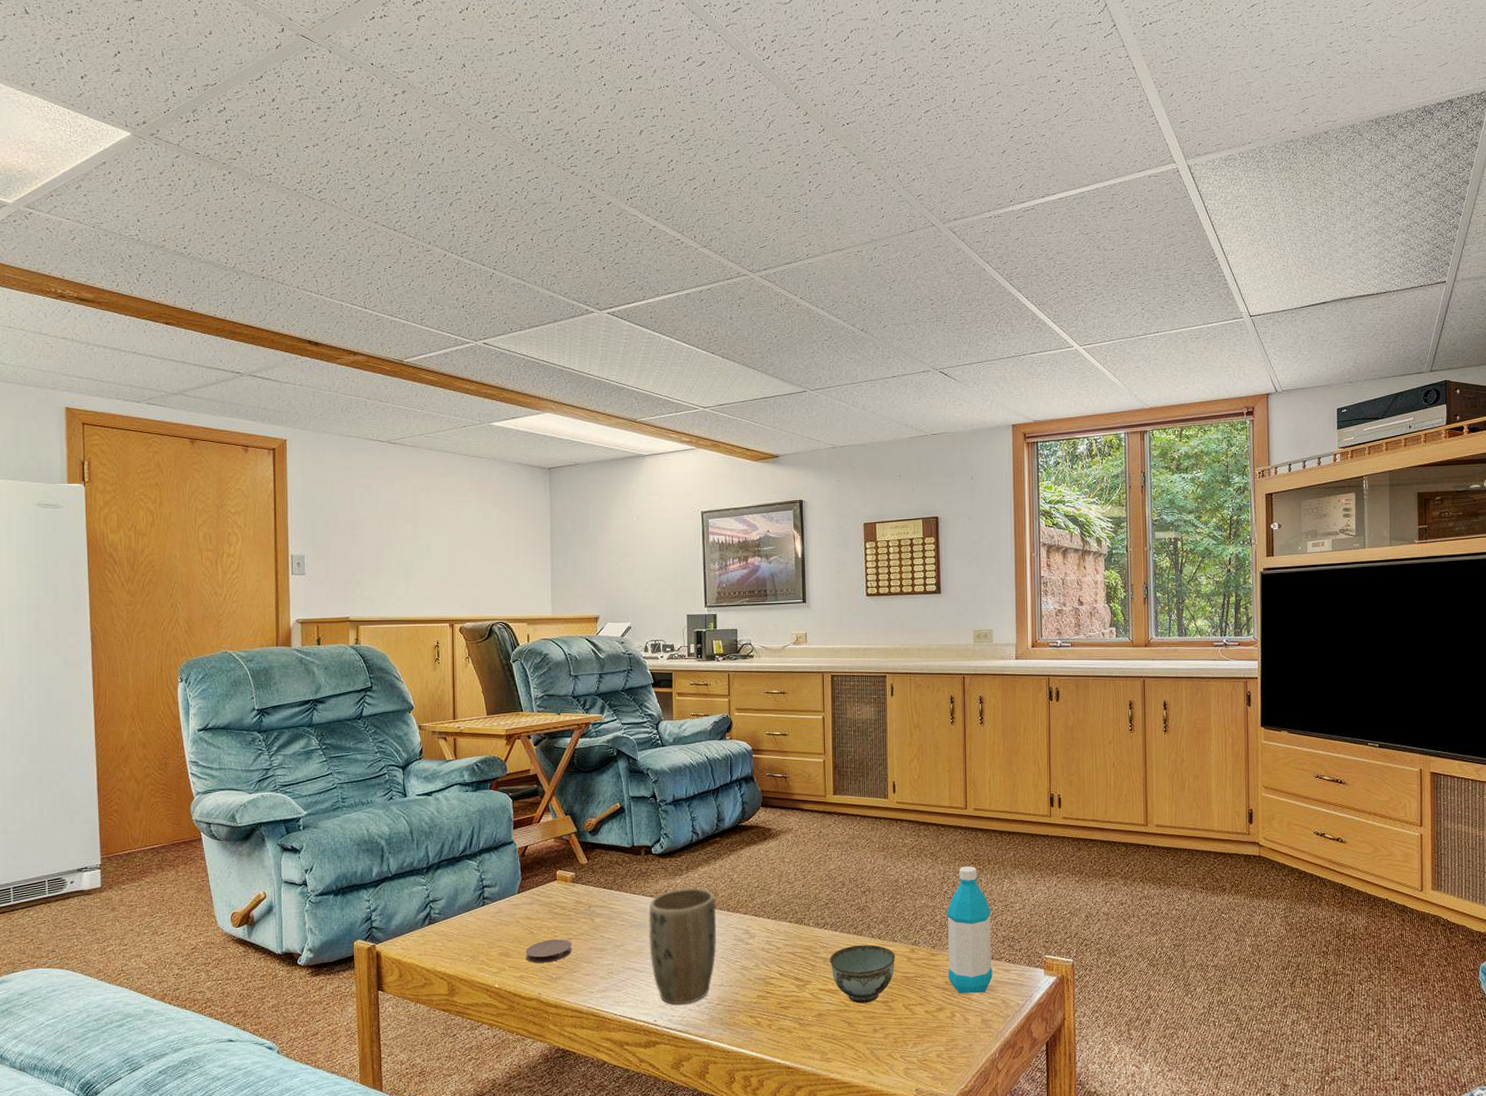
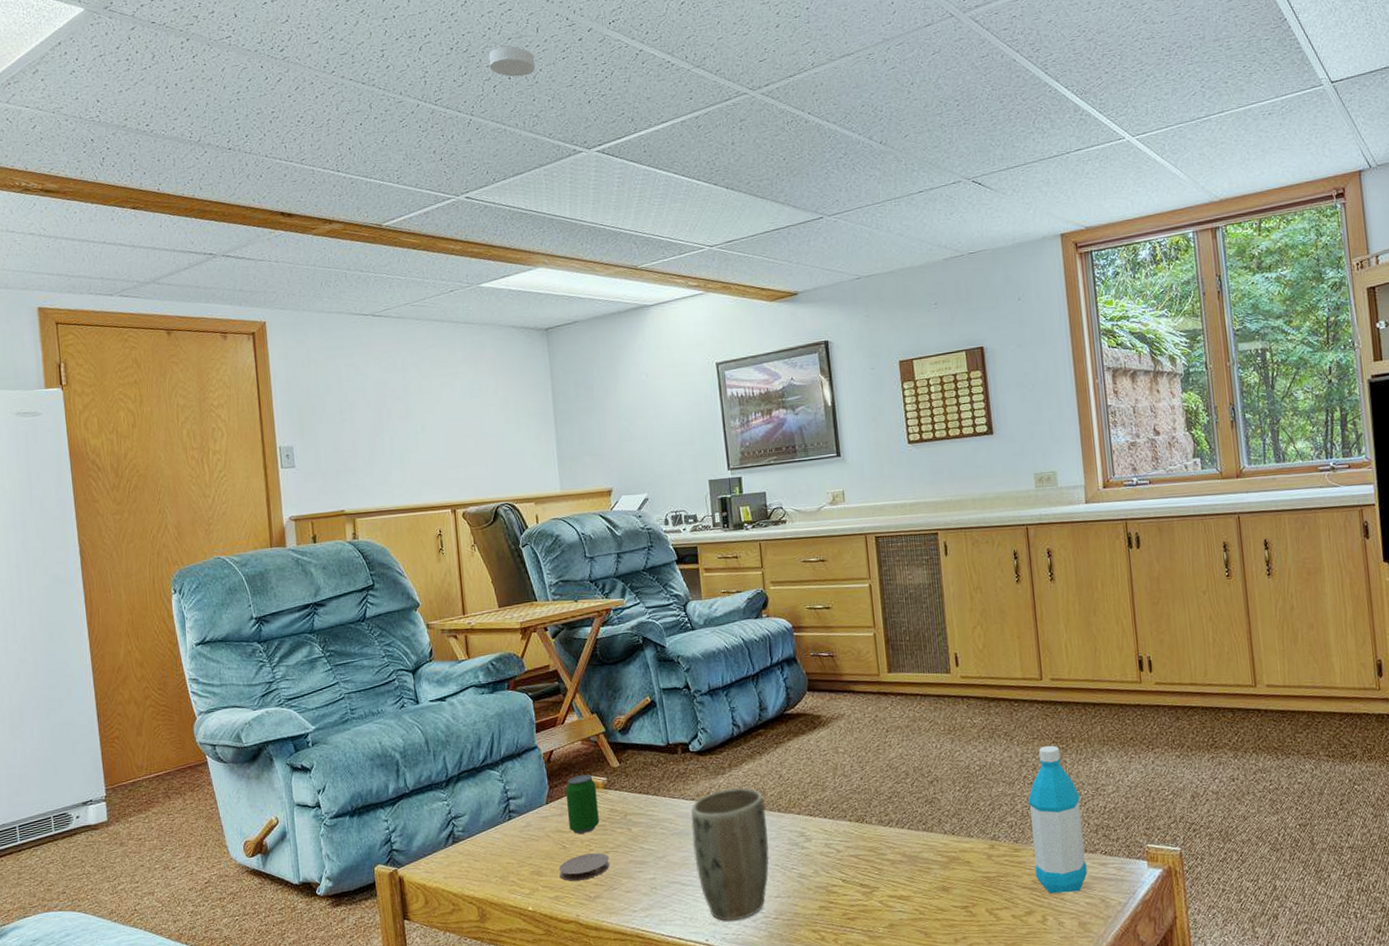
smoke detector: none [514,209,556,239] -> present [488,44,535,77]
beverage can: none [536,868,565,921] -> present [565,774,599,834]
bowl: present [830,944,896,1004] -> none [898,842,974,910]

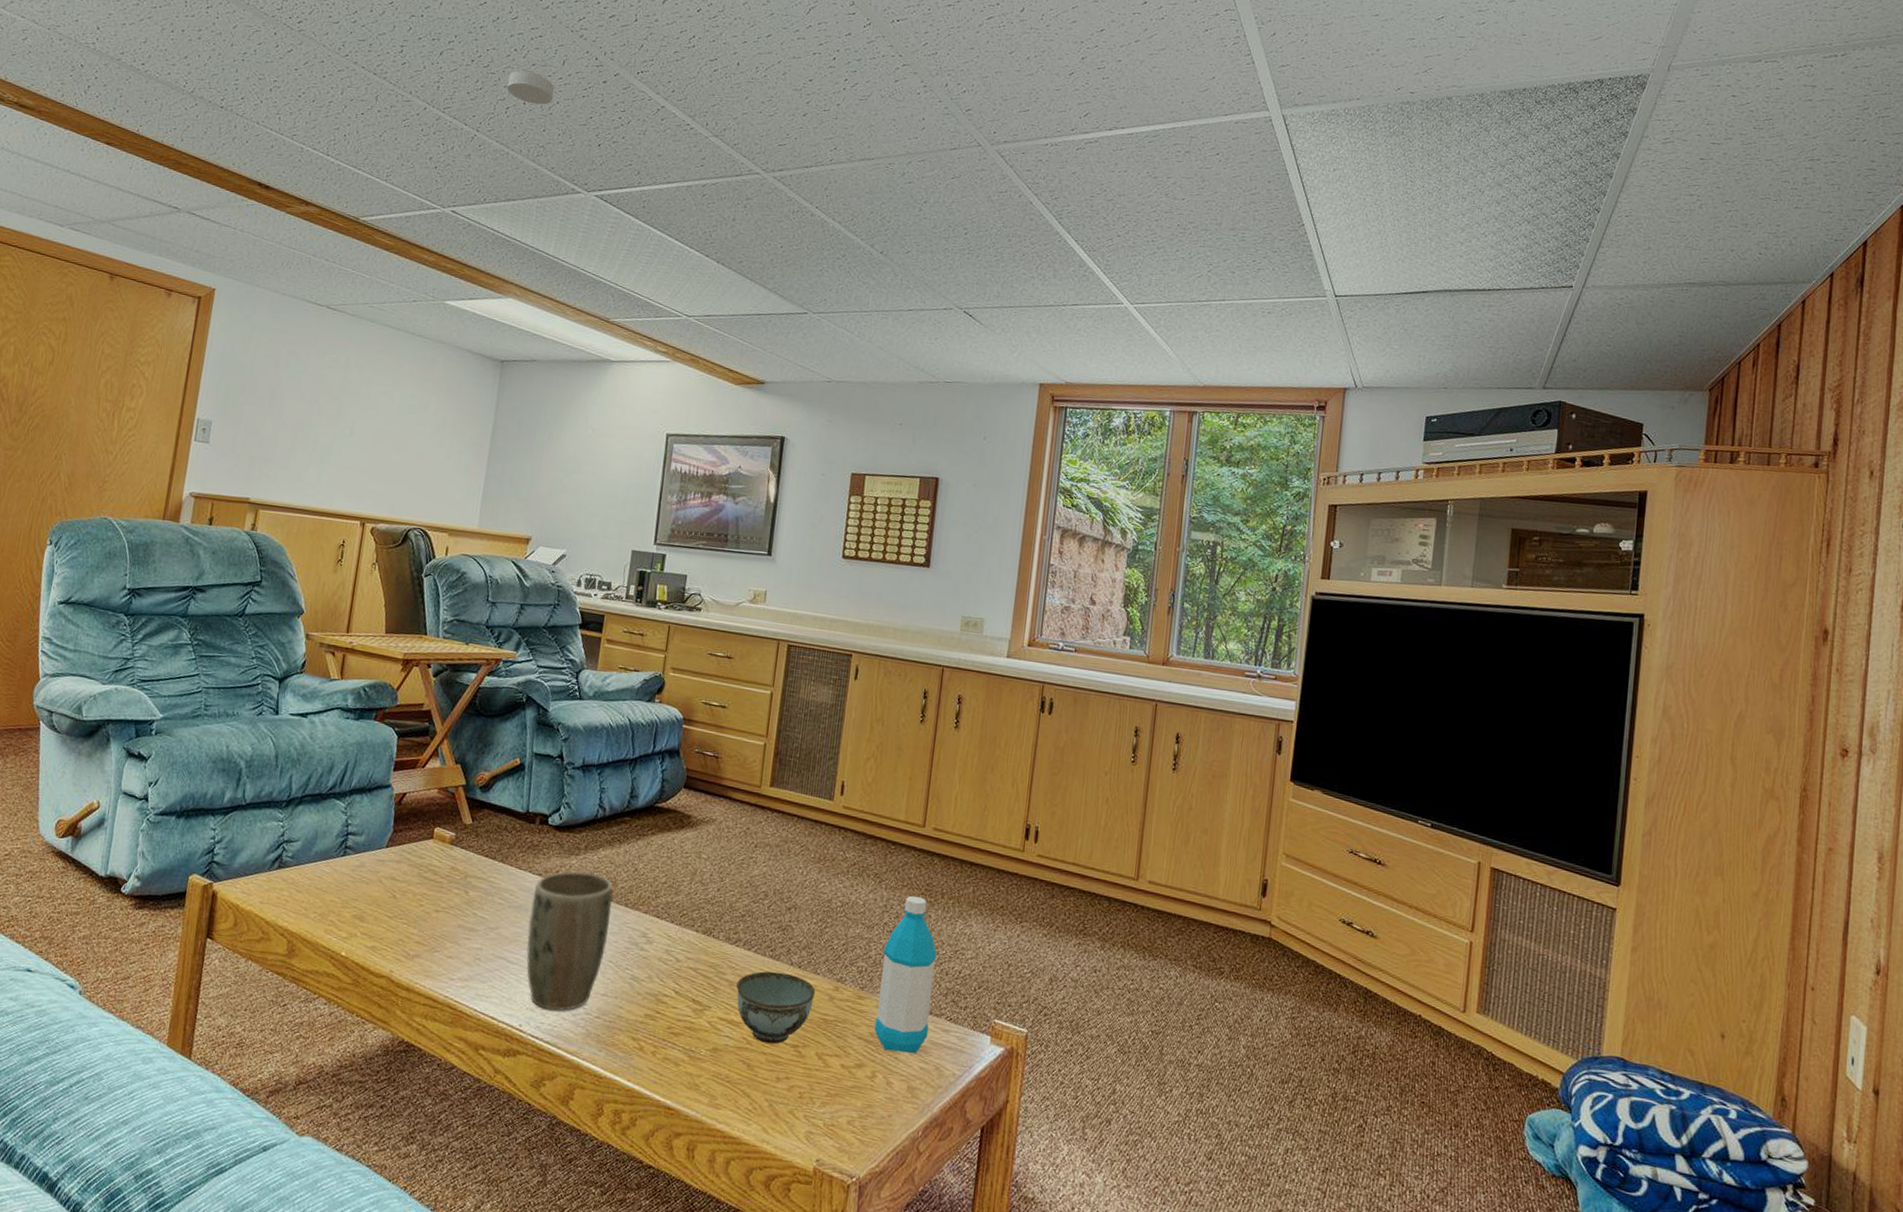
coaster: present [559,853,610,881] -> none [382,908,439,936]
beverage can: present [565,774,599,834] -> none [404,824,443,887]
bowl: none [898,842,974,910] -> present [736,971,816,1044]

